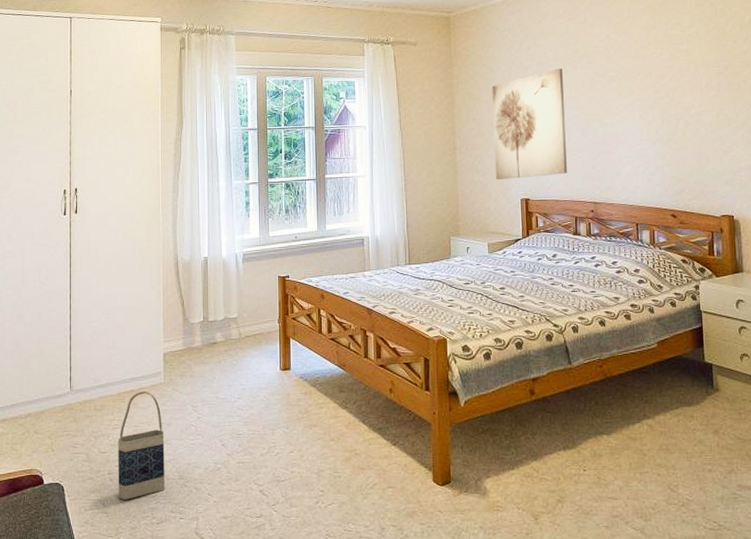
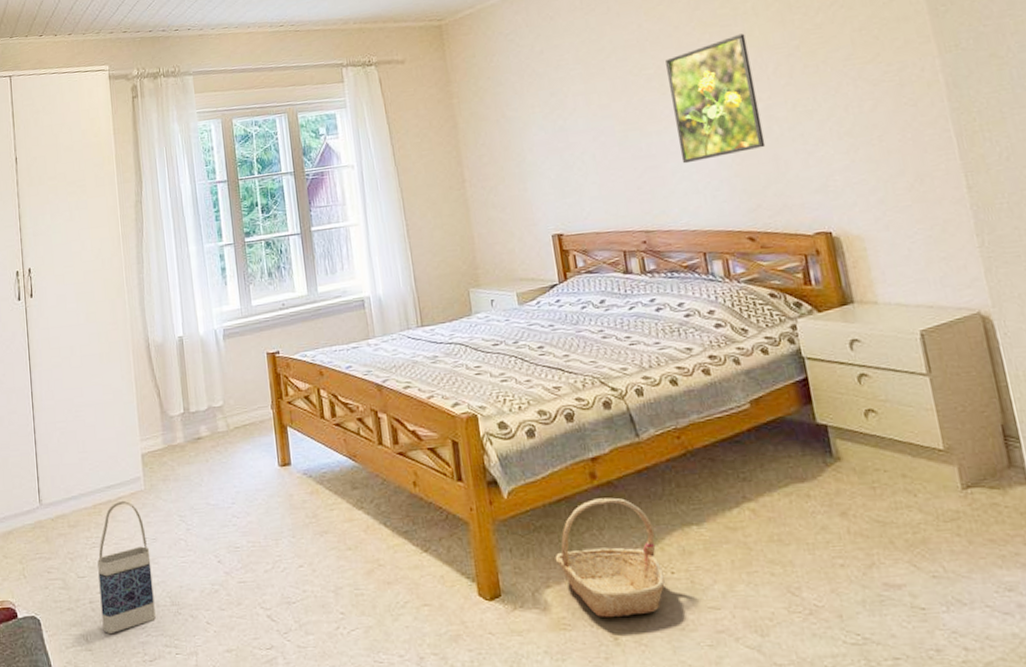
wall art: present [492,68,567,179] -> none [501,70,607,214]
basket: none [496,410,578,502] -> present [555,497,665,617]
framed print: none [625,52,693,152] -> present [665,33,766,164]

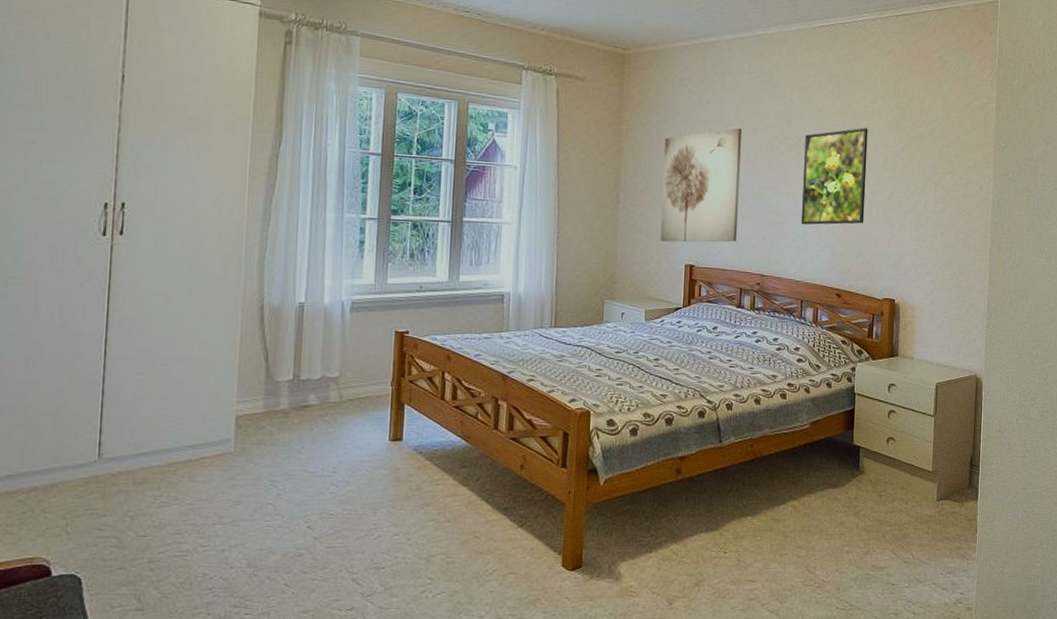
bag: present [97,500,156,633] -> none [160,461,231,593]
wall art: none [501,70,607,214] -> present [660,127,741,242]
basket: present [555,497,665,617] -> none [634,490,718,586]

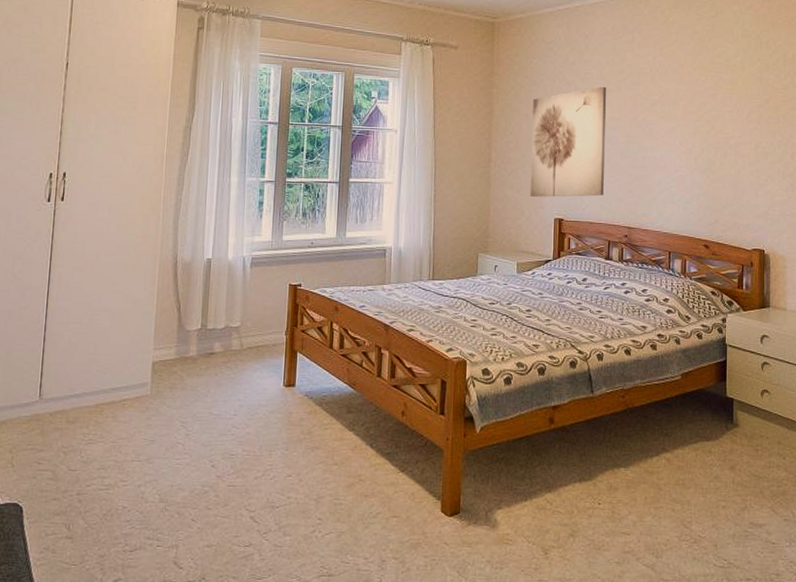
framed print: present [801,127,868,225] -> none [666,81,731,178]

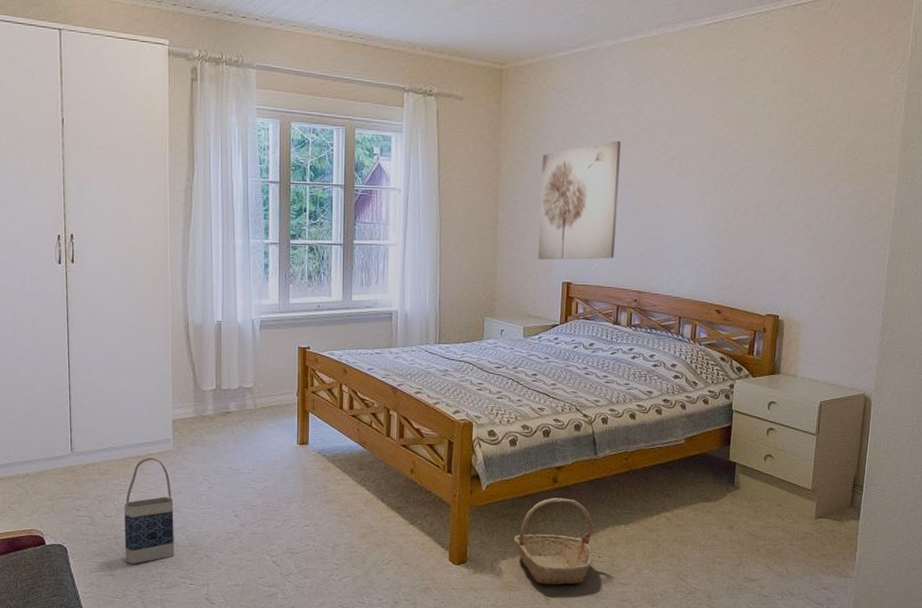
bag: none [87,402,147,524] -> present [124,457,174,564]
basket: none [509,439,592,536] -> present [513,498,593,584]

